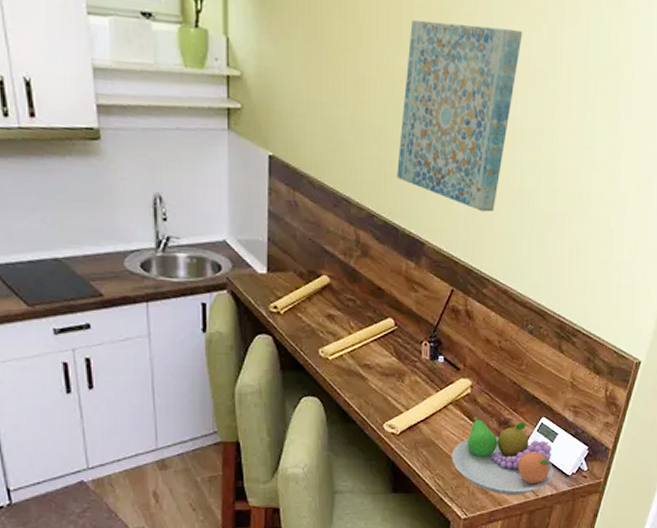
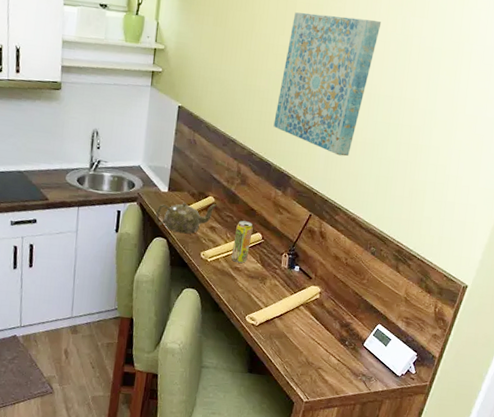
teapot: none [254,285,334,327] -> present [155,203,217,234]
beverage can: none [357,304,382,358] -> present [231,220,253,263]
fruit bowl: present [451,415,554,495] -> none [299,316,386,387]

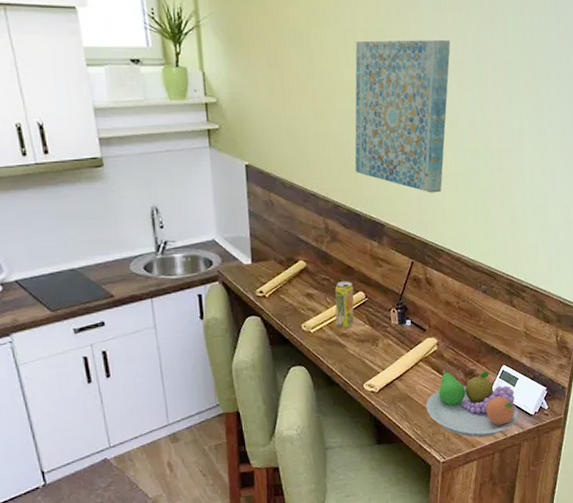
teapot: present [155,203,217,234] -> none [242,268,310,308]
fruit bowl: none [299,316,386,387] -> present [426,369,519,437]

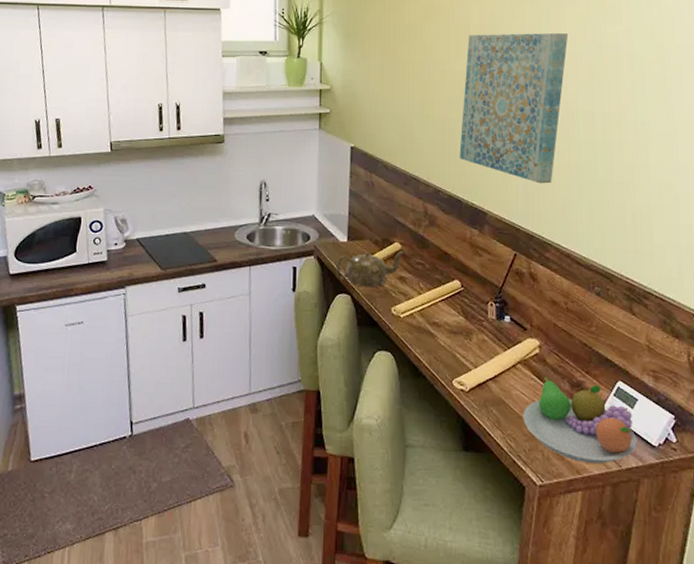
teapot: none [242,268,310,308] -> present [335,251,405,288]
beverage can: present [335,281,354,328] -> none [427,267,449,317]

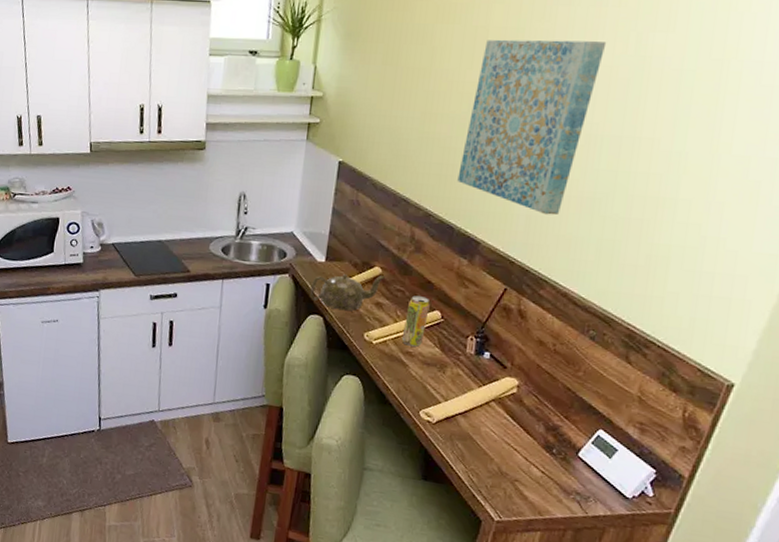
beverage can: none [427,267,449,317] -> present [401,296,430,347]
fruit bowl: present [523,375,637,464] -> none [489,416,610,509]

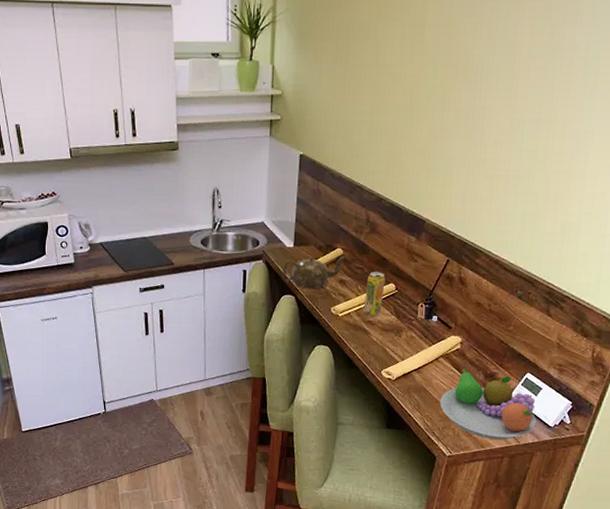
wall art: present [457,39,607,216] -> none [404,33,526,193]
fruit bowl: none [489,416,610,509] -> present [440,367,537,440]

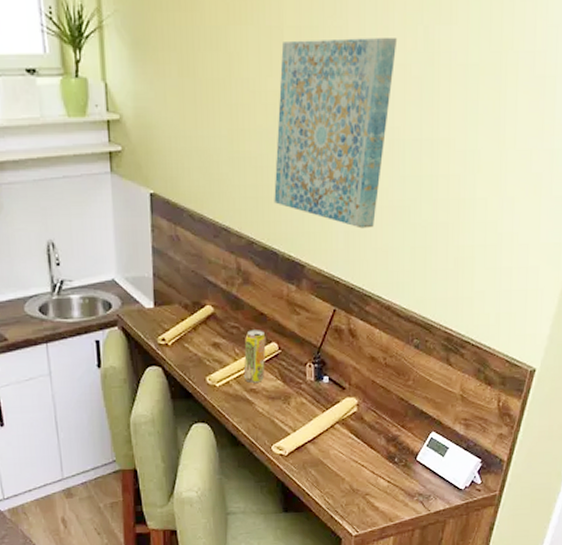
teapot: present [282,256,346,290] -> none [143,314,218,358]
wall art: none [404,33,526,193] -> present [274,38,398,229]
fruit bowl: present [440,367,537,440] -> none [340,433,446,511]

